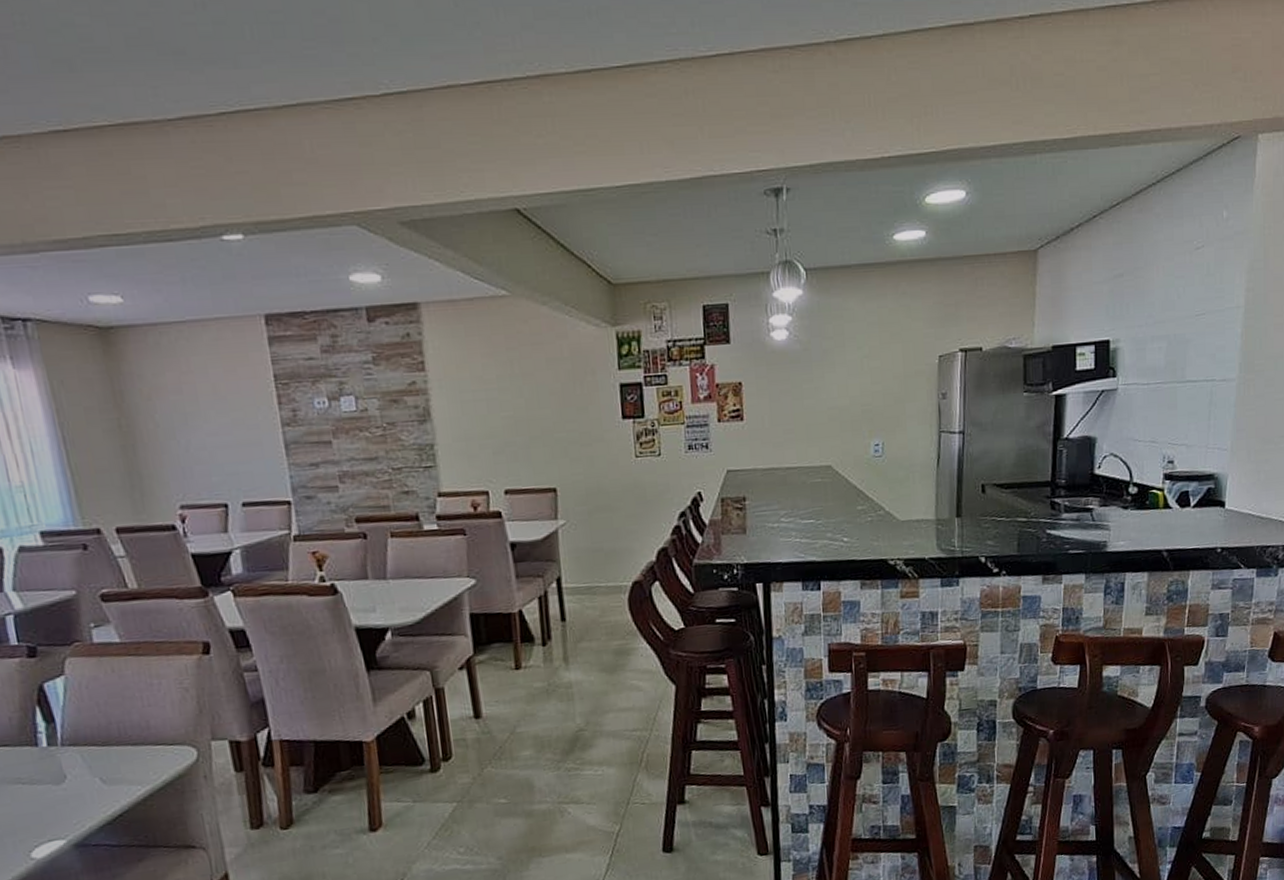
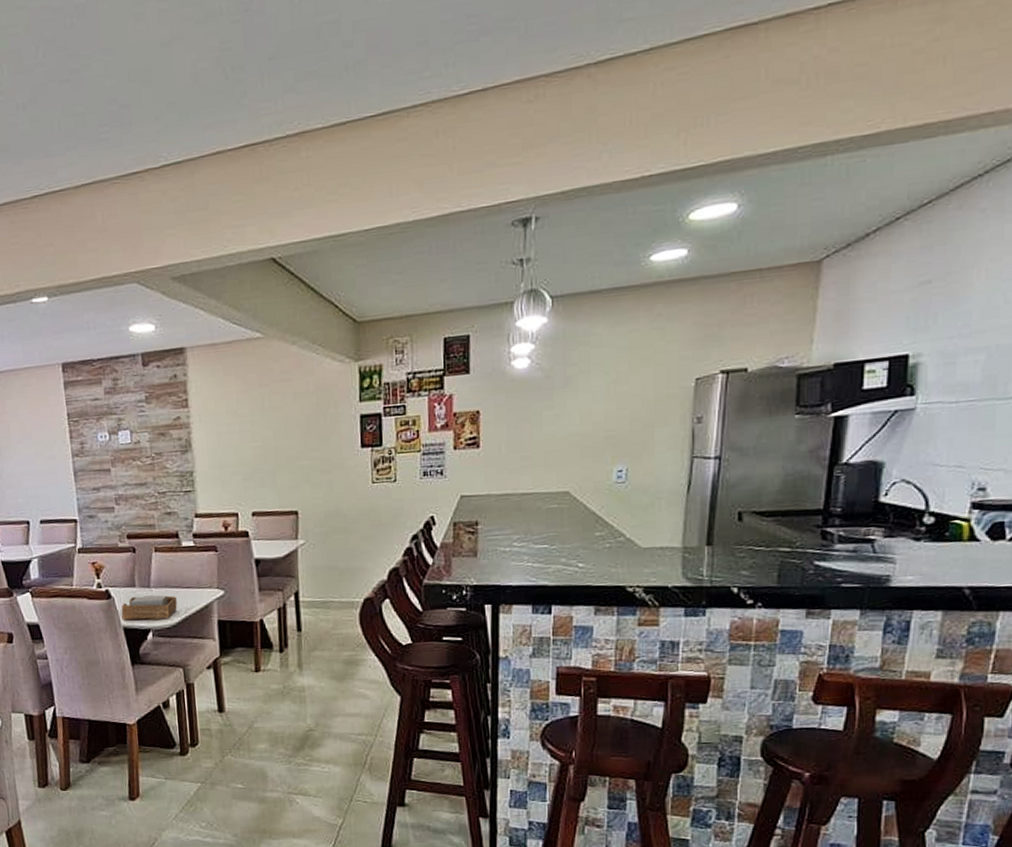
napkin holder: none [351,587,421,619] -> present [121,595,178,620]

